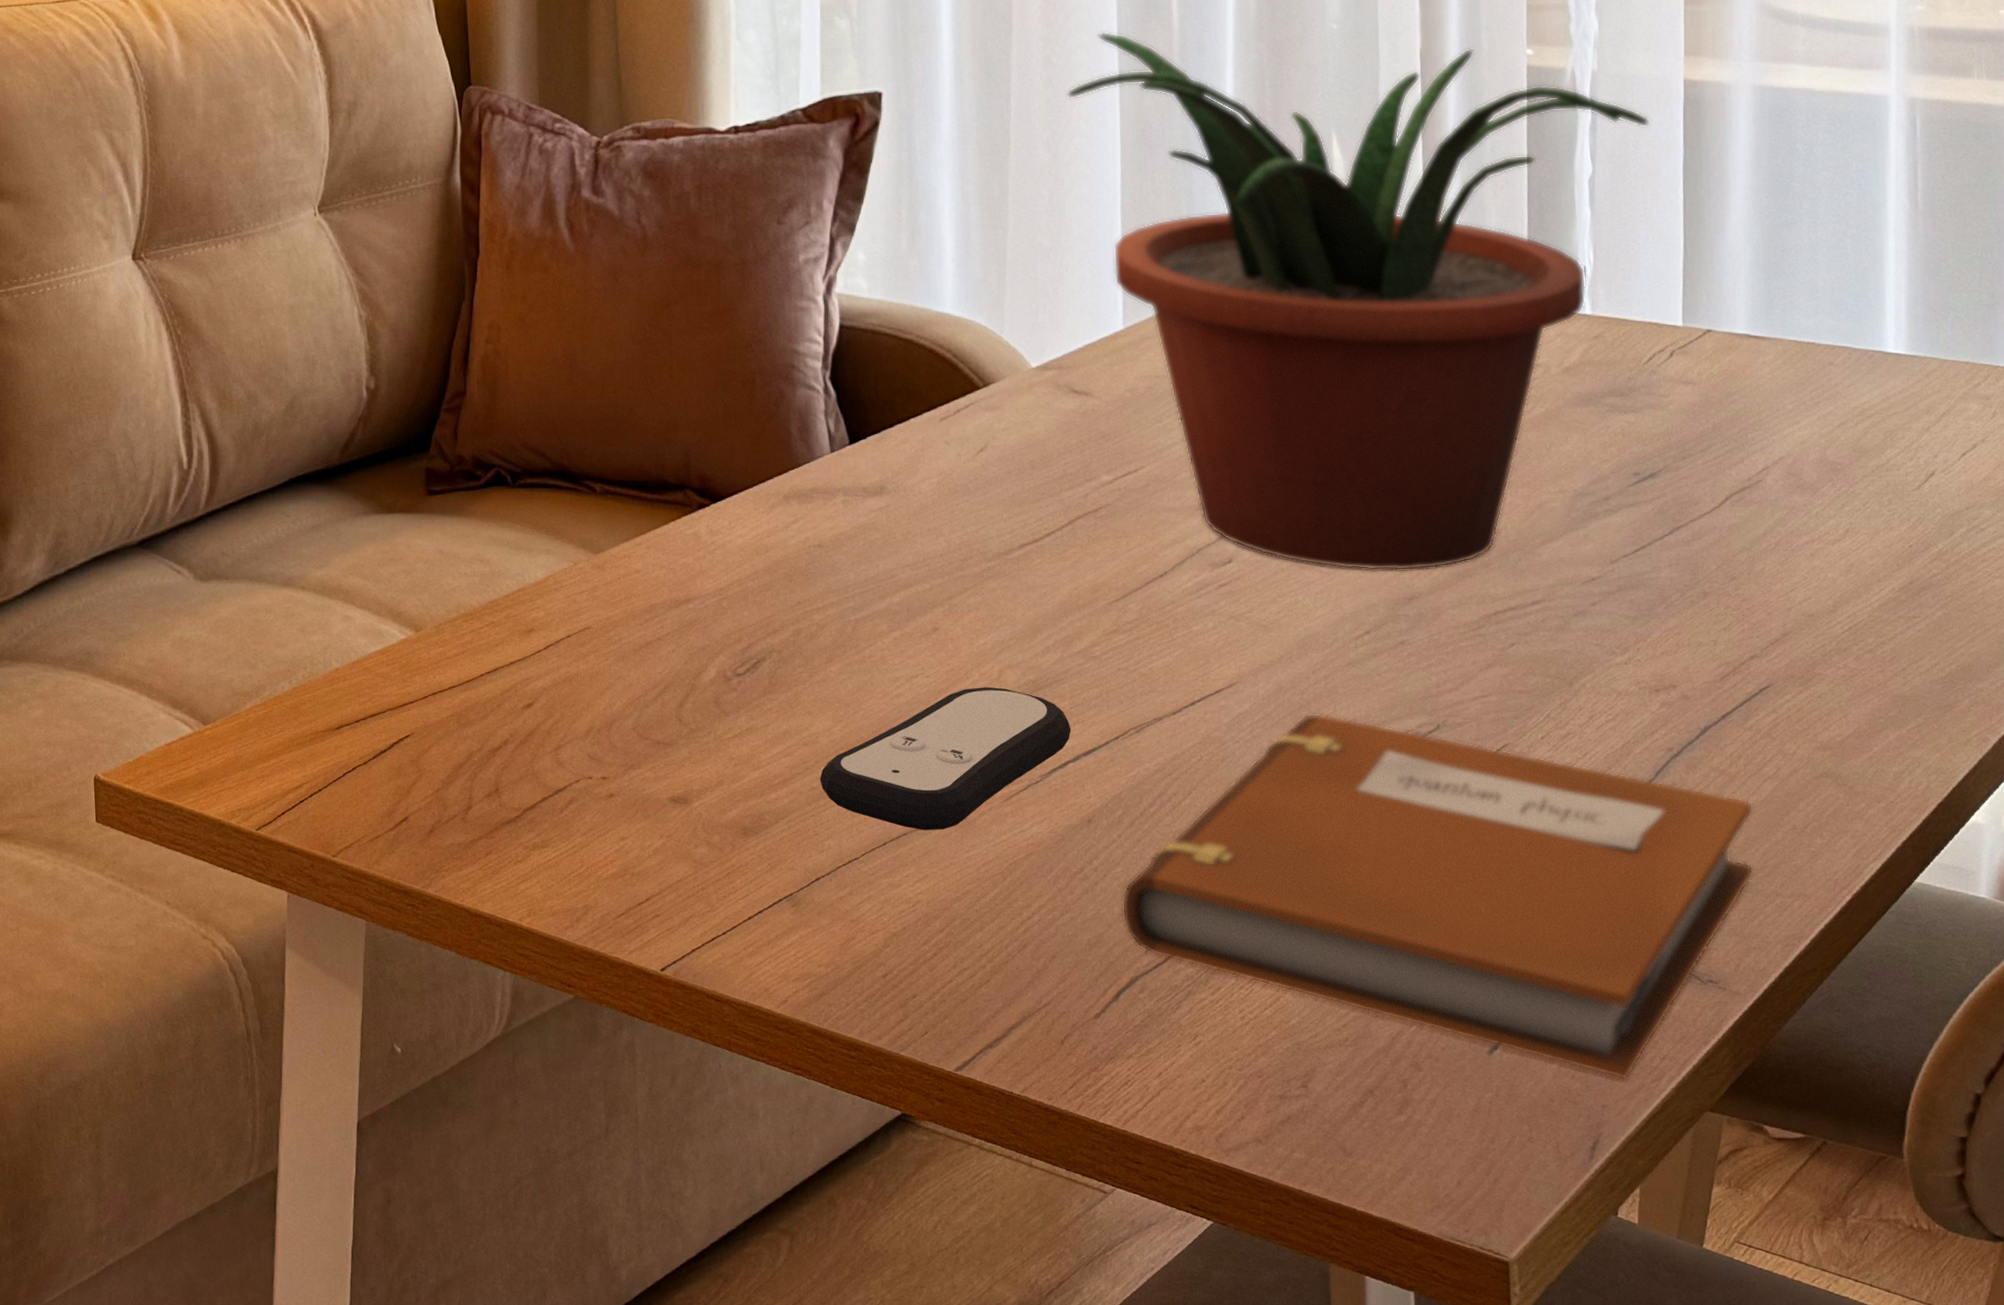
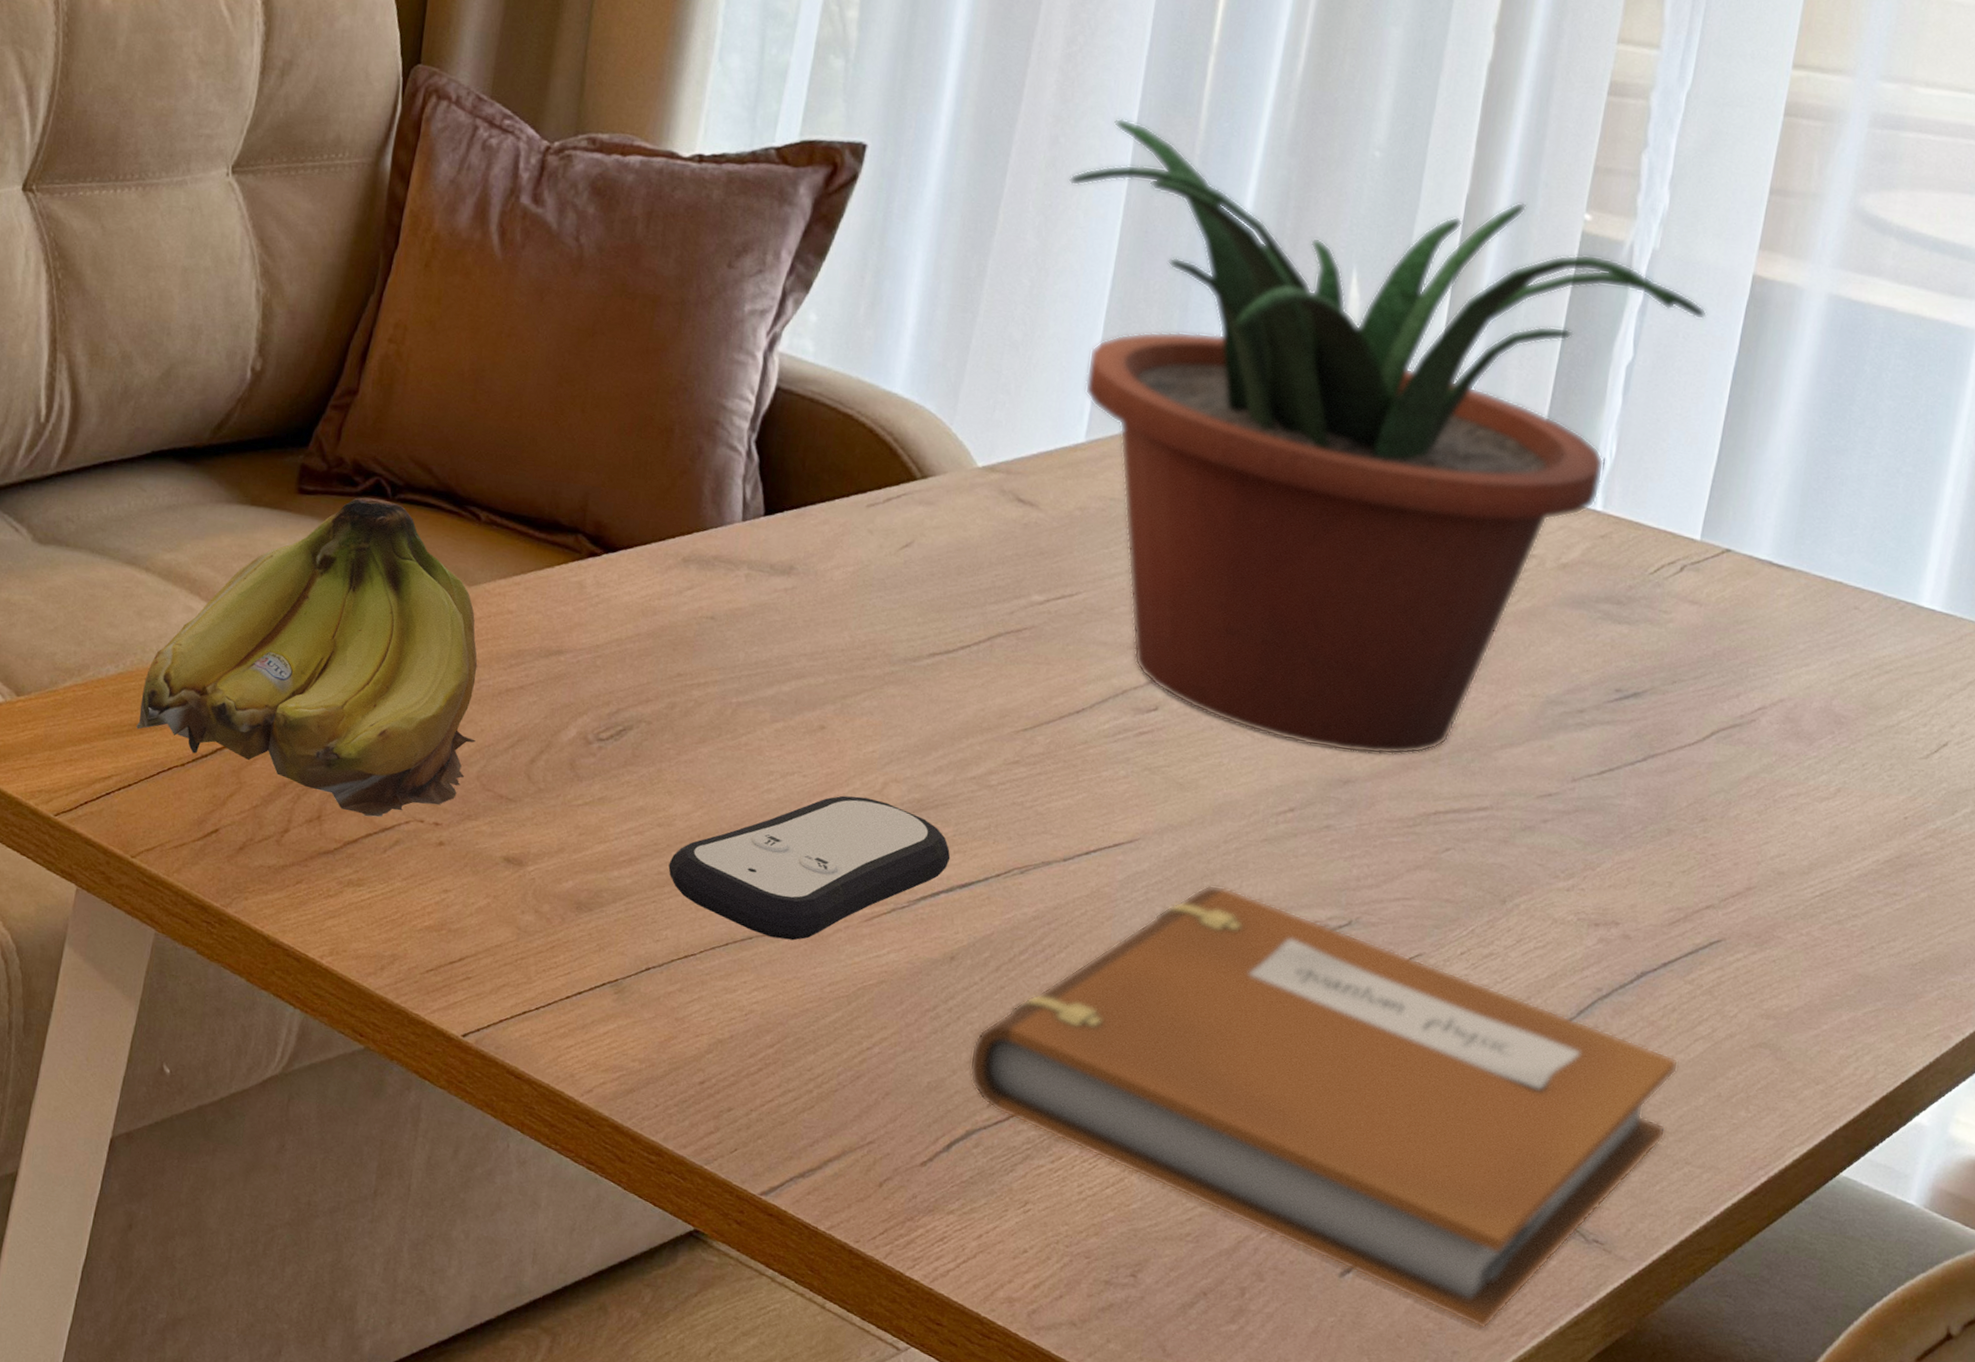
fruit: none [317,488,626,783] -> present [136,497,478,817]

